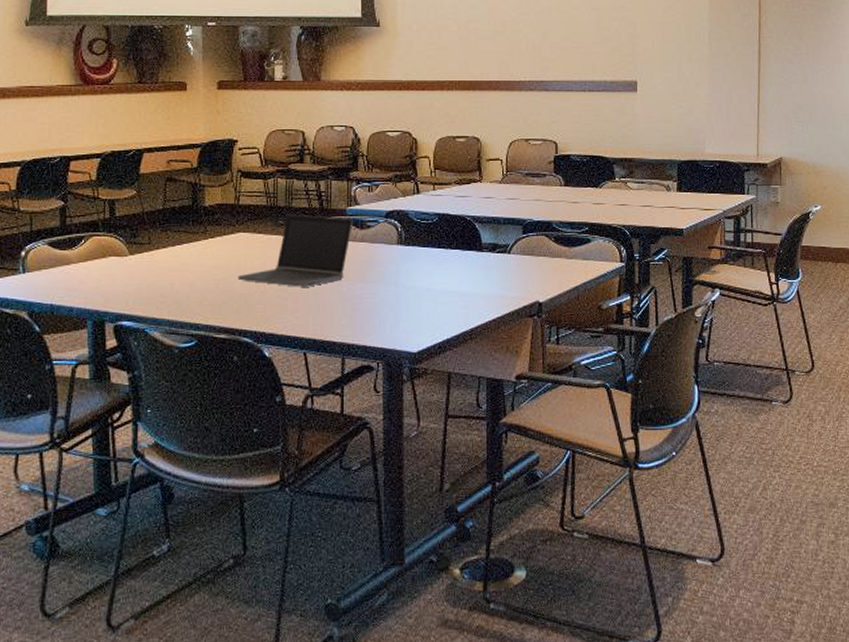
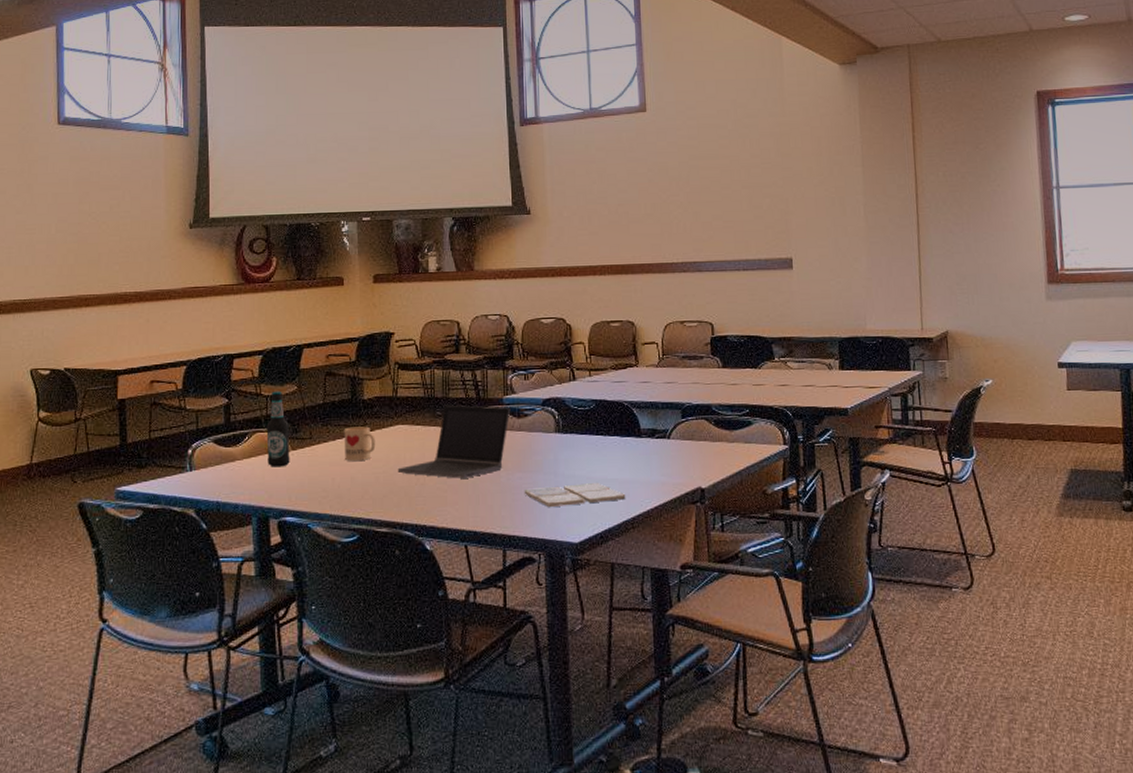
bottle: none [103,195,128,272] -> present [266,391,290,467]
mug: none [183,233,216,267] -> present [343,426,376,461]
drink coaster: none [364,295,465,317] -> present [524,483,626,507]

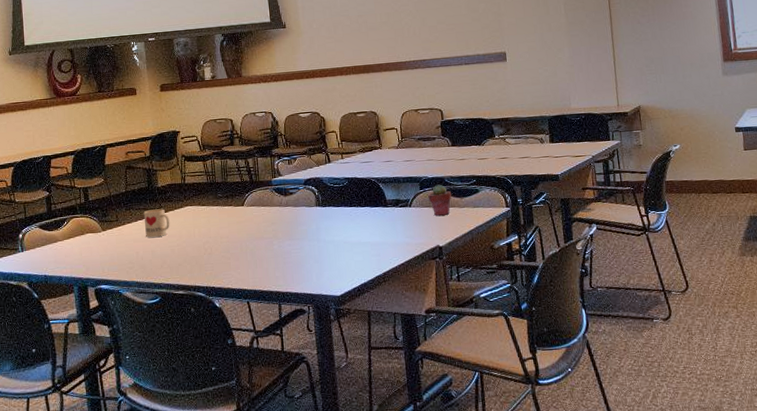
bottle: present [266,391,290,467] -> none [81,183,102,246]
laptop computer: present [397,405,511,479] -> none [189,187,279,248]
drink coaster: present [524,483,626,507] -> none [293,246,377,267]
potted succulent: none [691,413,719,451] -> present [428,184,452,216]

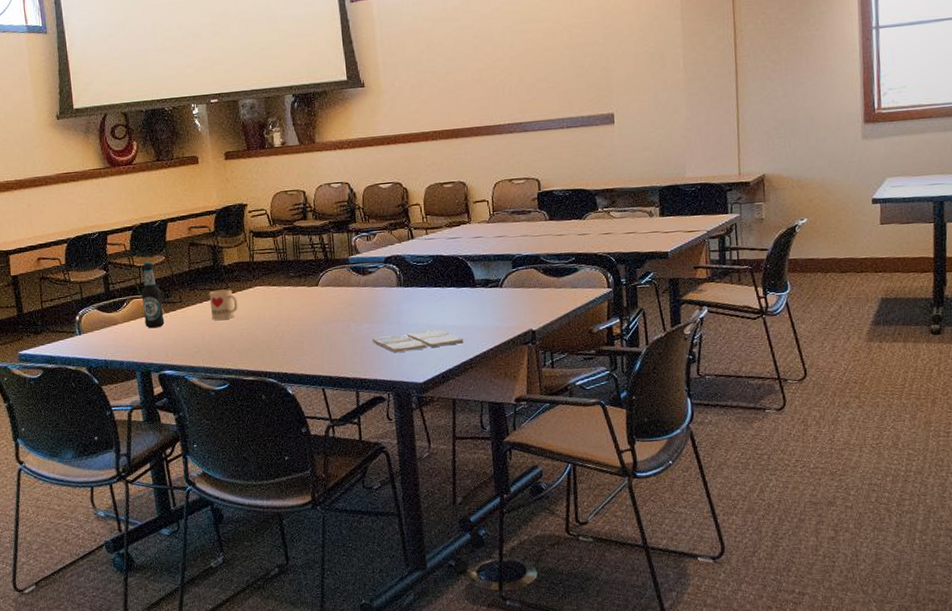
bottle: none [81,183,102,246] -> present [141,261,165,329]
drink coaster: none [293,246,377,267] -> present [372,330,464,352]
potted succulent: present [428,184,452,216] -> none [521,262,547,297]

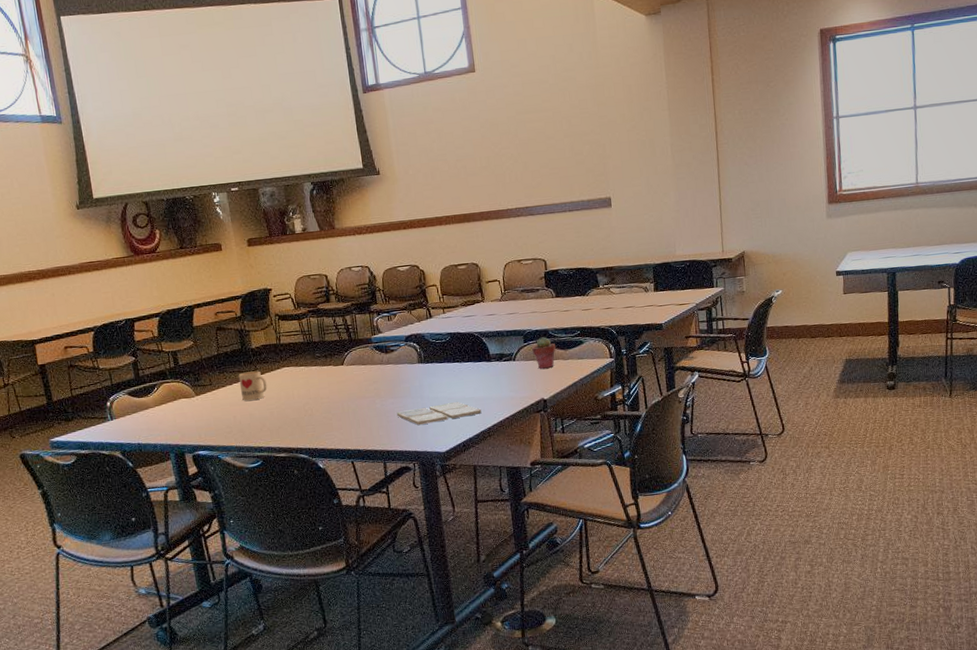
bottle: present [141,261,165,329] -> none [171,346,196,411]
potted succulent: none [521,262,547,297] -> present [532,337,556,369]

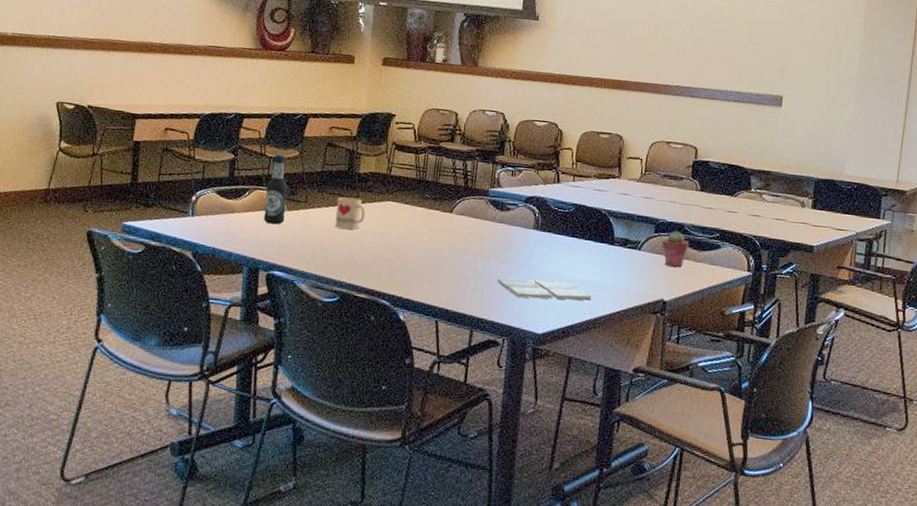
bottle: none [171,346,196,411] -> present [263,153,288,225]

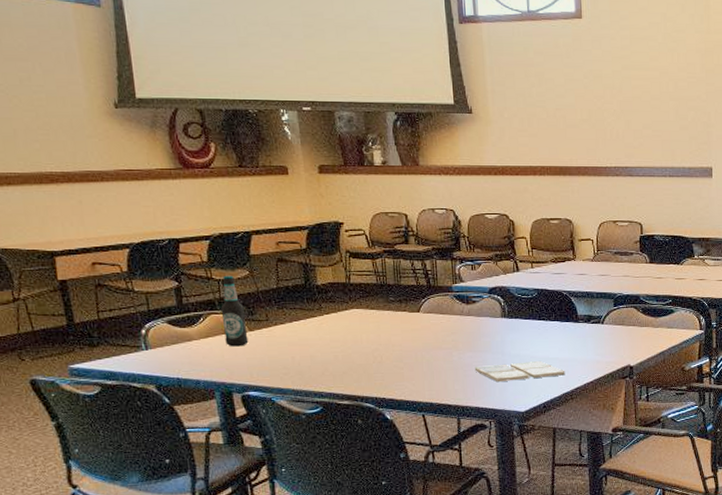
mug: present [335,197,366,230] -> none [299,310,333,341]
potted succulent: present [661,231,689,267] -> none [622,302,646,334]

